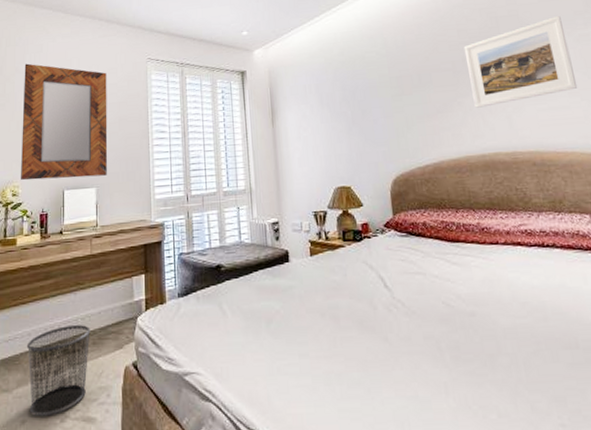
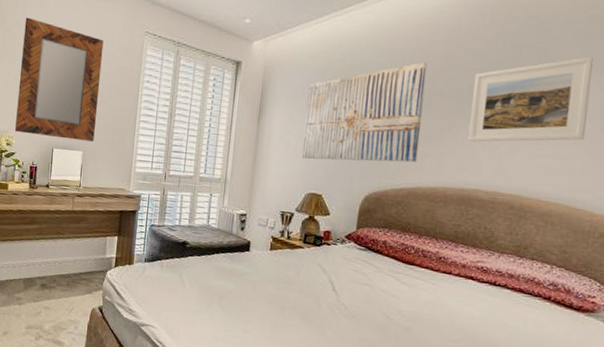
waste bin: present [26,325,91,417] -> none [10,265,66,333]
wall art: none [315,44,434,154] -> present [301,62,428,163]

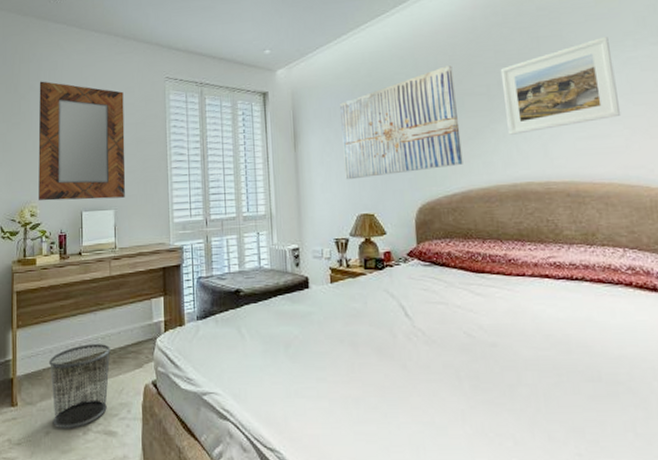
waste bin: none [10,265,66,333] -> present [48,344,111,429]

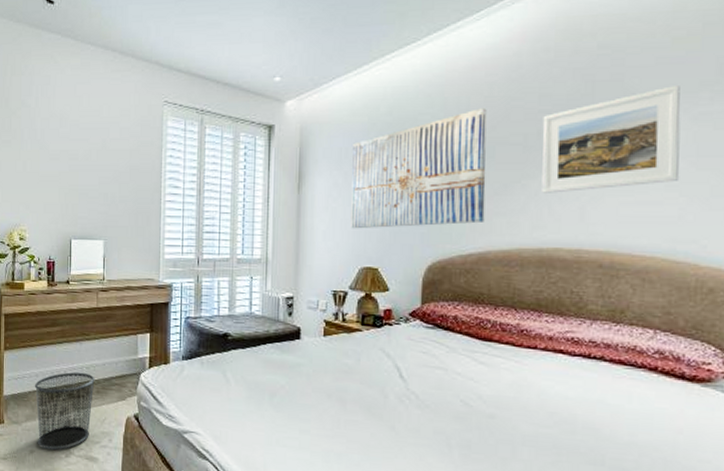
home mirror: present [38,81,126,201] -> none [28,97,119,228]

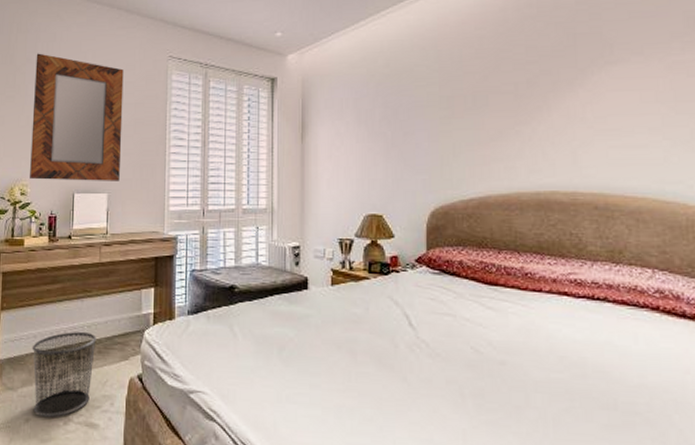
home mirror: none [28,97,119,228] -> present [30,53,124,181]
wall art: present [351,108,487,229] -> none [353,60,483,177]
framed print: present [542,86,681,193] -> none [531,37,662,139]

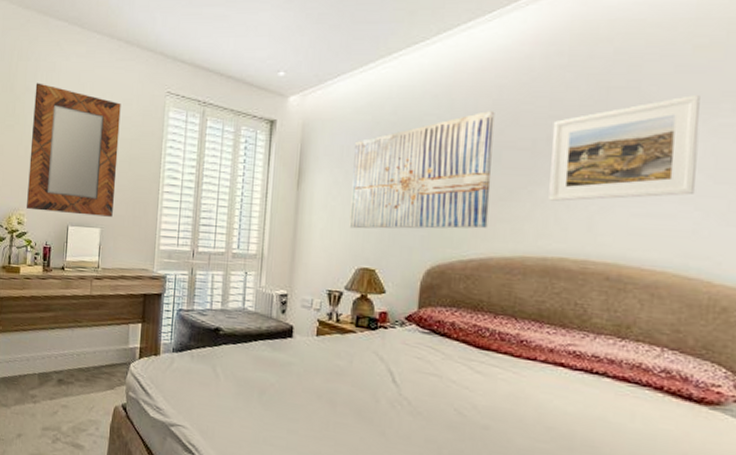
waste bin: present [32,332,97,418] -> none [25,358,85,436]
wall art: none [353,60,483,177] -> present [349,111,495,229]
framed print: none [531,37,662,139] -> present [548,95,700,202]

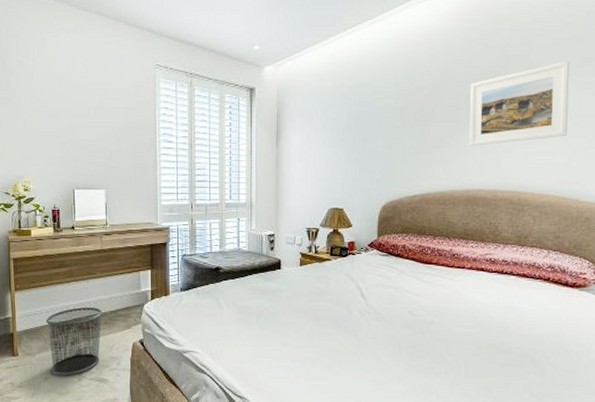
waste bin: none [25,358,85,436] -> present [45,307,103,376]
home mirror: present [27,83,121,217] -> none [28,58,116,179]
wall art: present [349,111,495,229] -> none [321,76,428,177]

